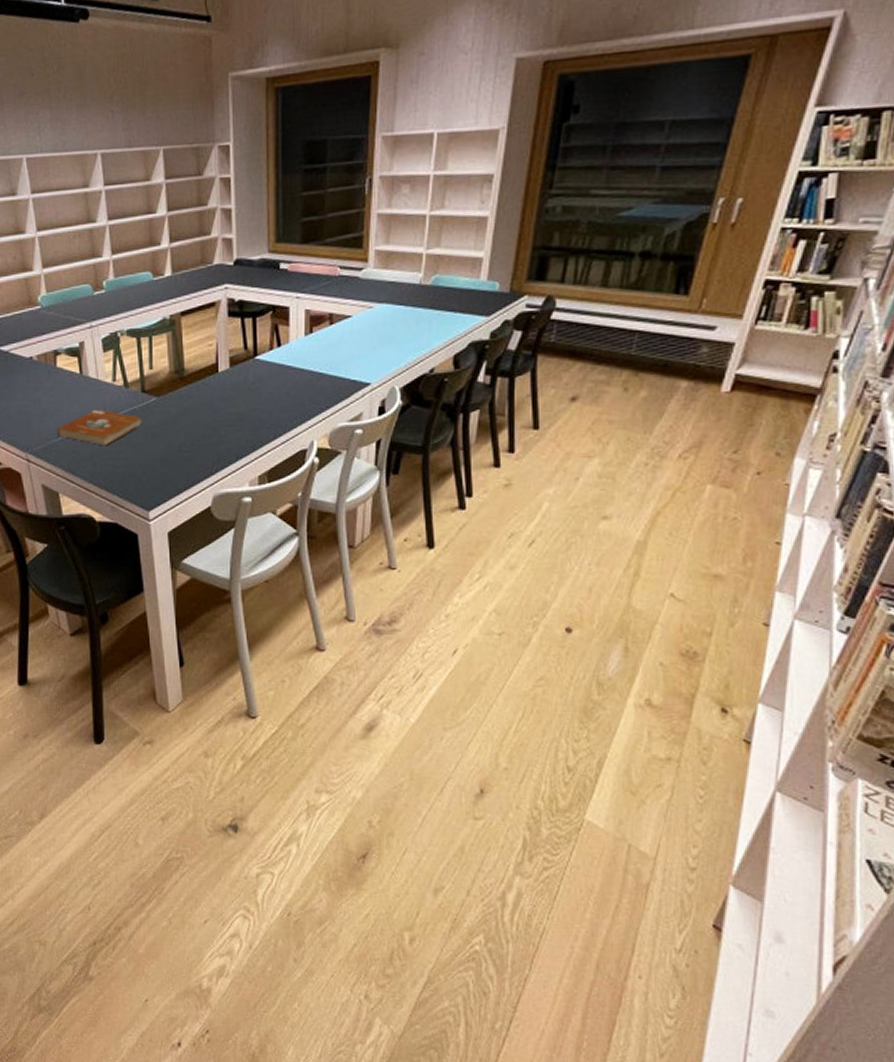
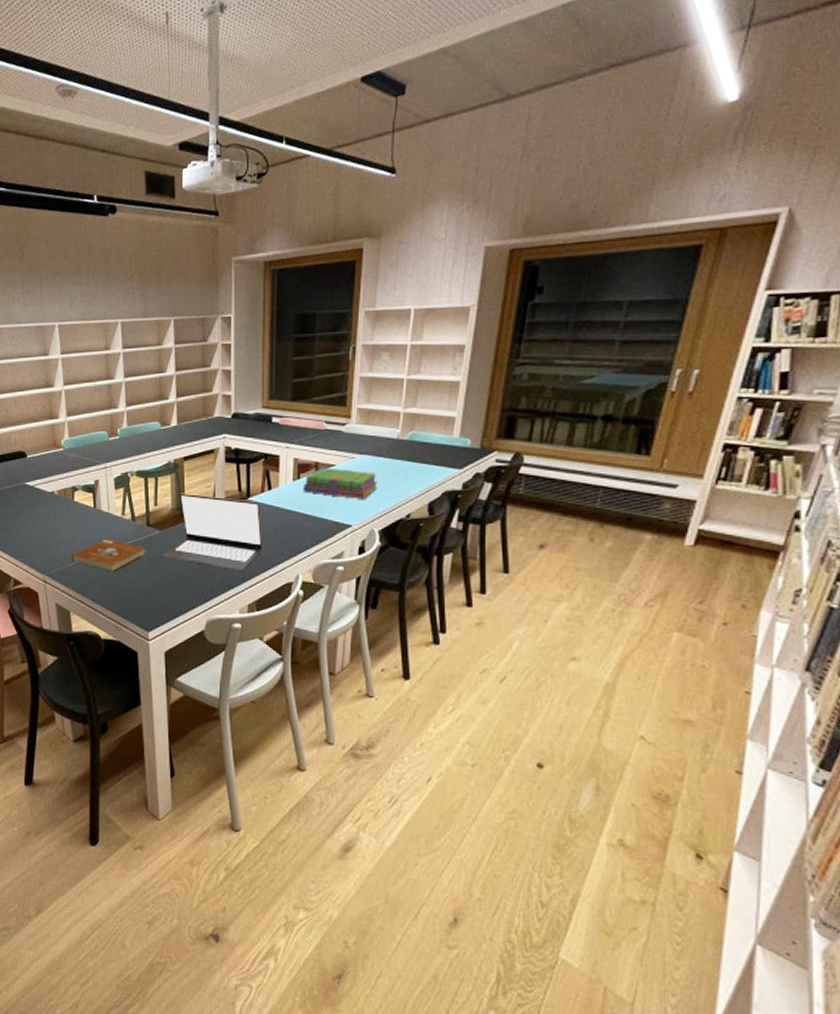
laptop: none [160,353,274,440] -> present [162,493,263,572]
stack of books: none [316,319,398,354] -> present [303,468,377,499]

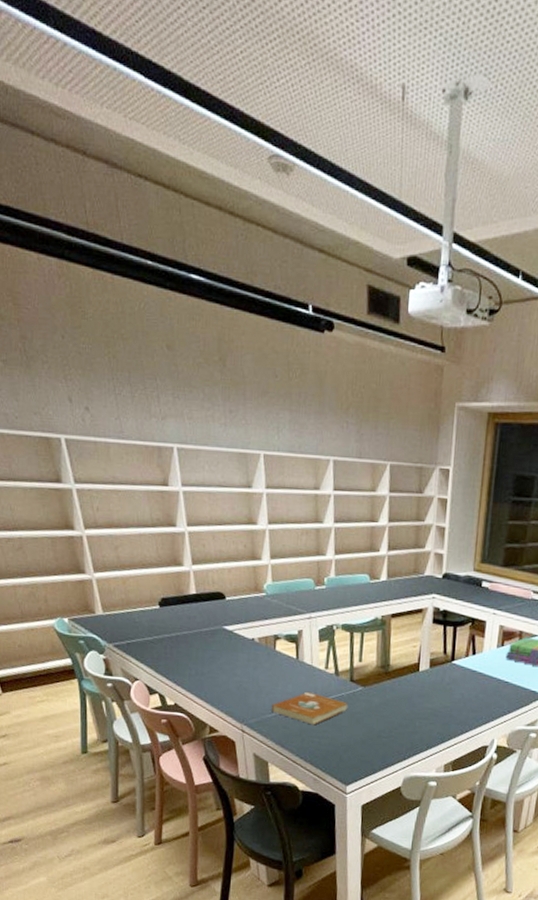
laptop: present [162,493,263,572] -> none [364,650,464,733]

